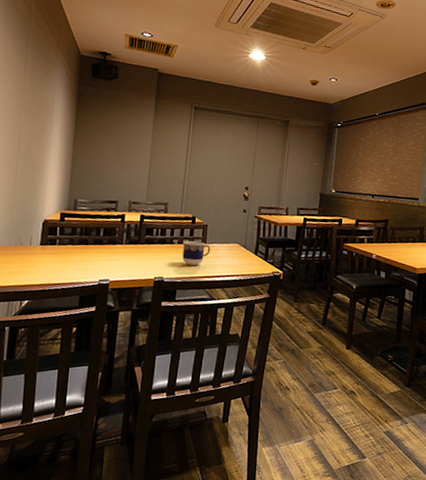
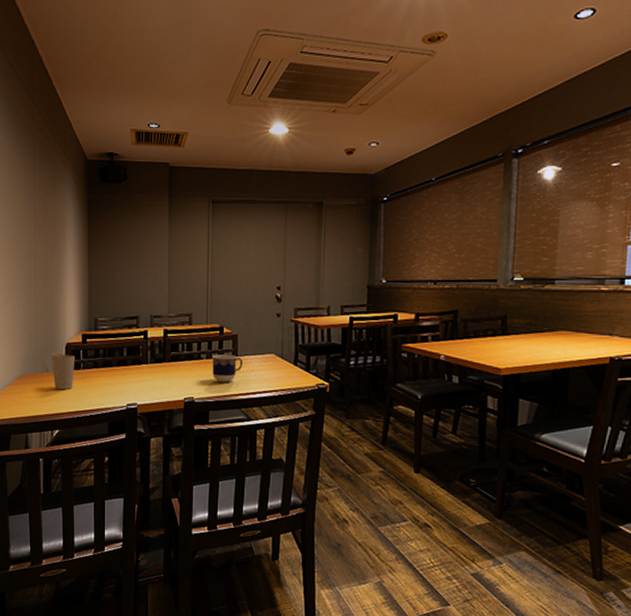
cup: none [26,227,52,263] -> present [51,352,76,390]

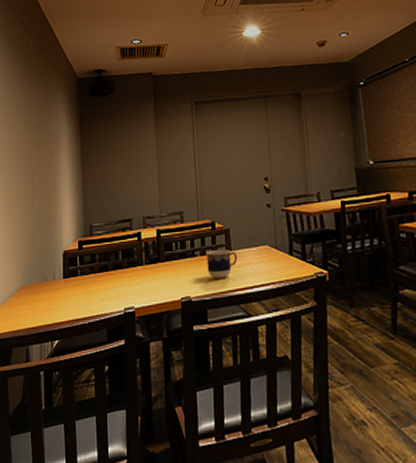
cup: present [51,352,76,390] -> none [49,261,73,299]

